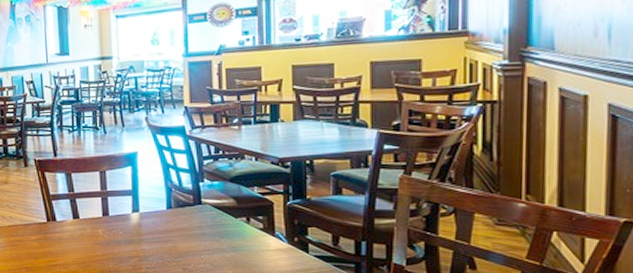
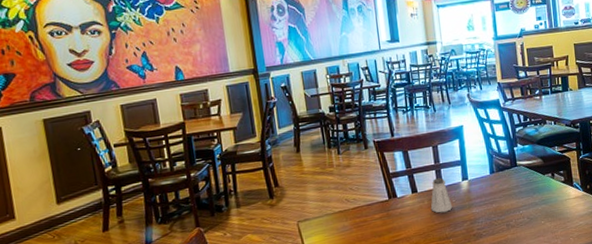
saltshaker: none [93,206,119,244] -> present [430,178,453,213]

